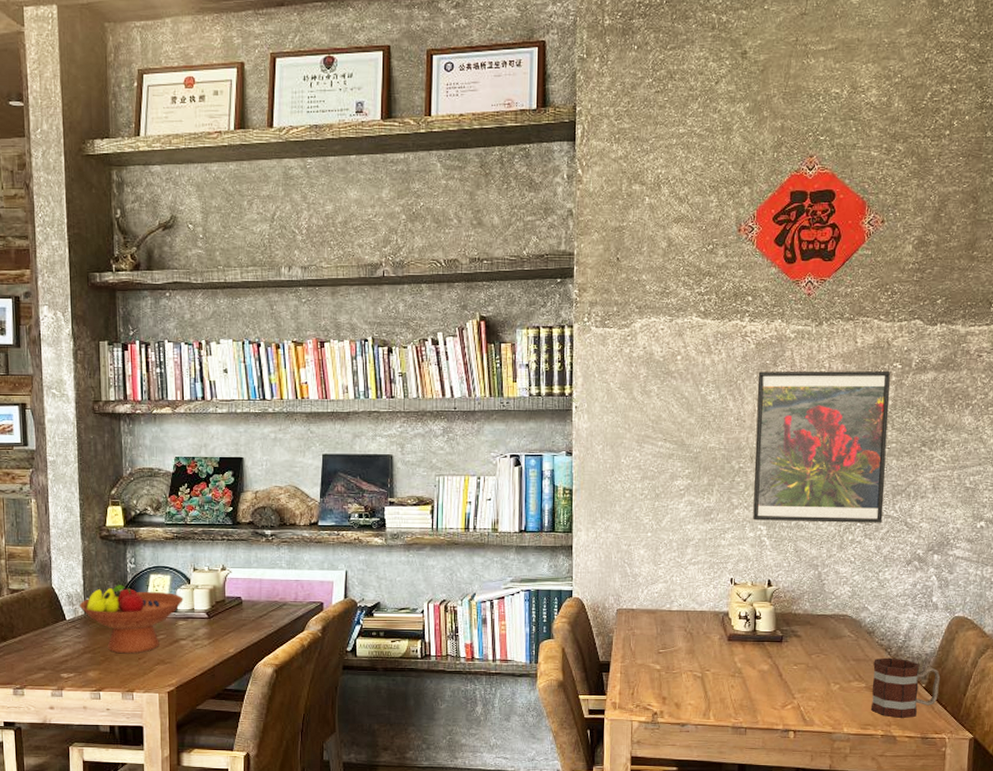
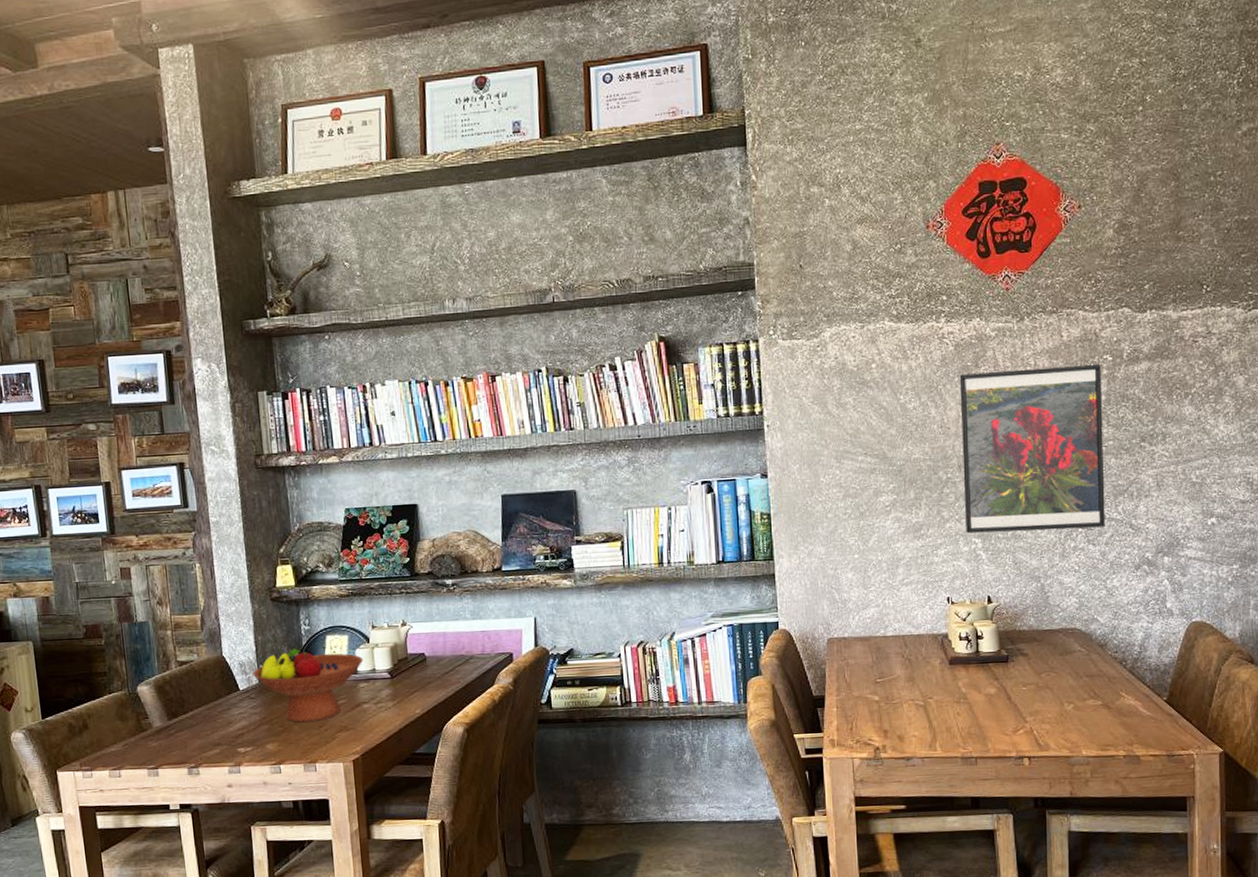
mug: present [871,657,941,718] -> none [1108,671,1183,736]

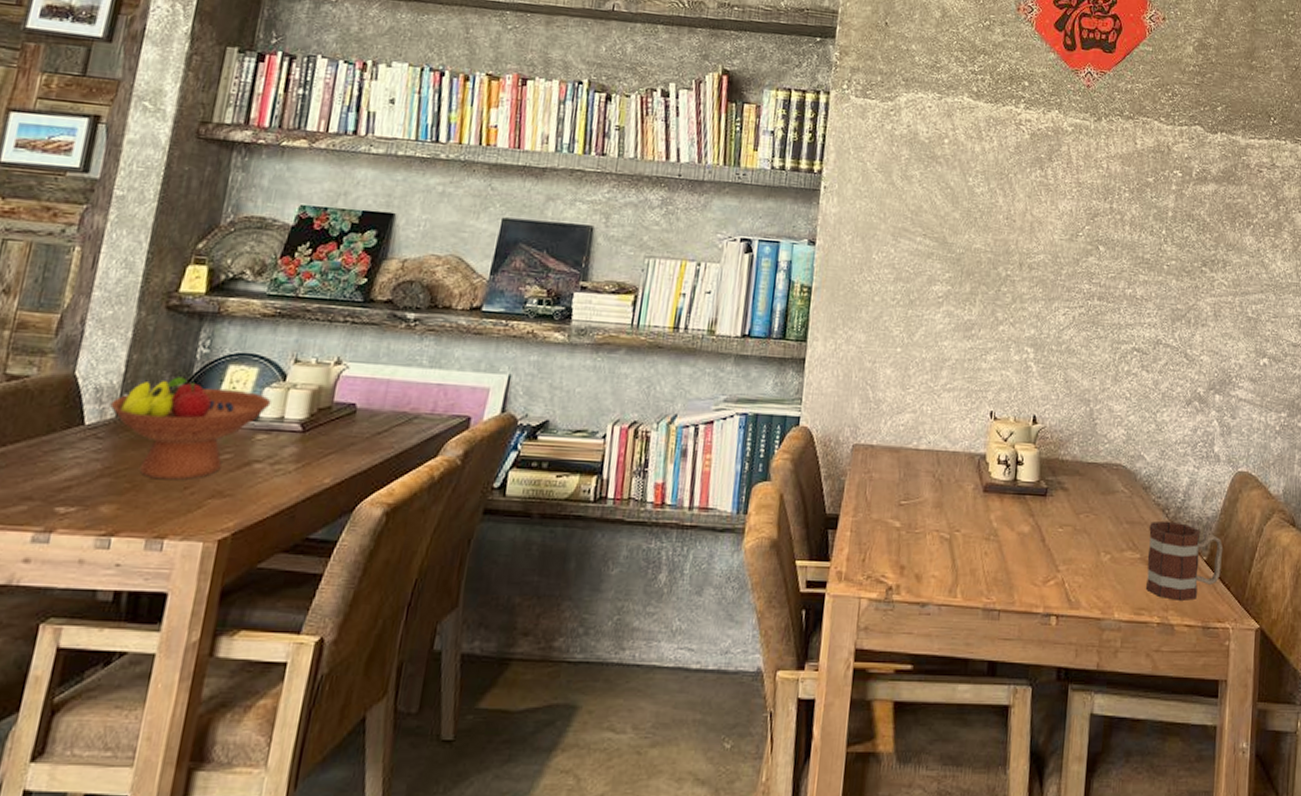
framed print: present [959,365,1105,534] -> none [1019,165,1170,353]
mug: none [1108,671,1183,736] -> present [1146,520,1224,601]

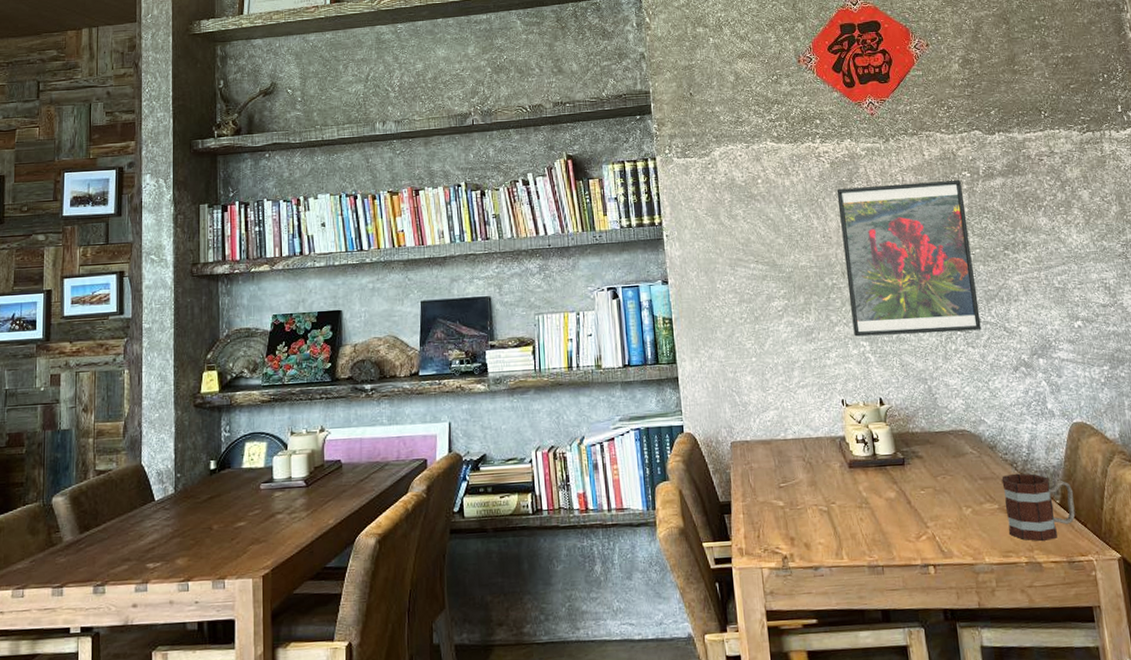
fruit bowl: present [110,377,272,481] -> none [170,456,280,535]
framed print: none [1019,165,1170,353] -> present [836,180,982,337]

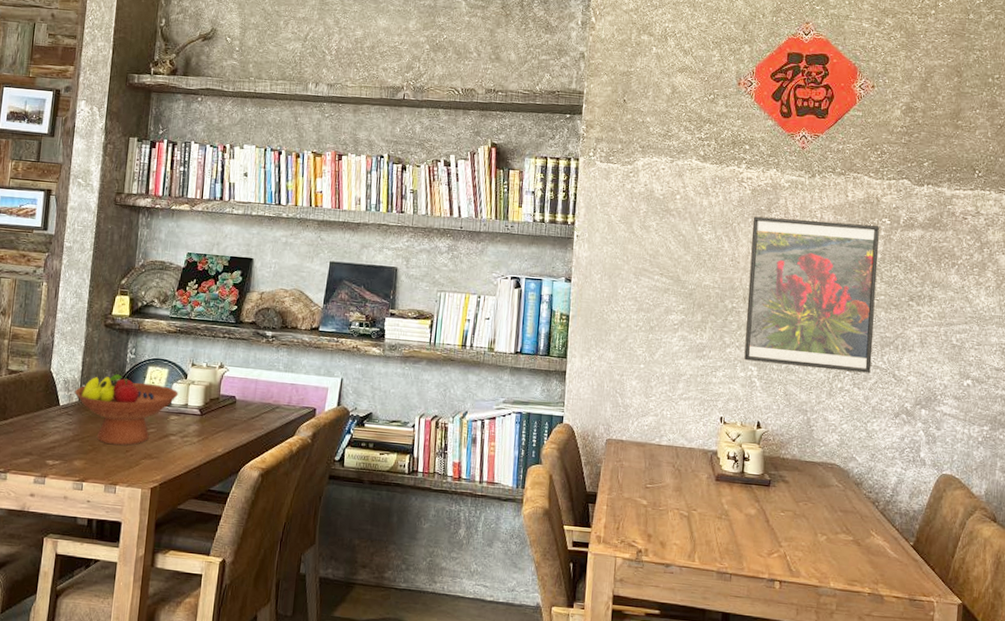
fruit bowl: none [170,456,280,535] -> present [75,374,179,446]
mug: present [1001,473,1076,541] -> none [858,511,929,577]

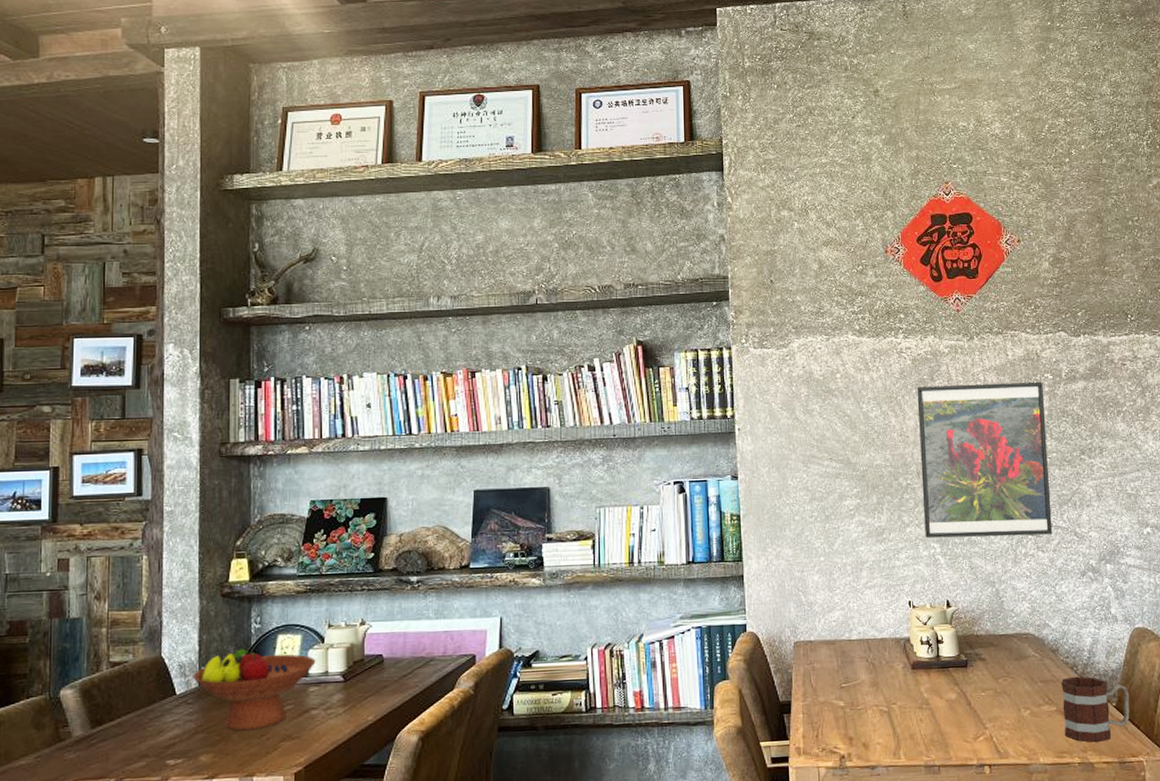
mug: none [858,511,929,577] -> present [1061,676,1130,742]

